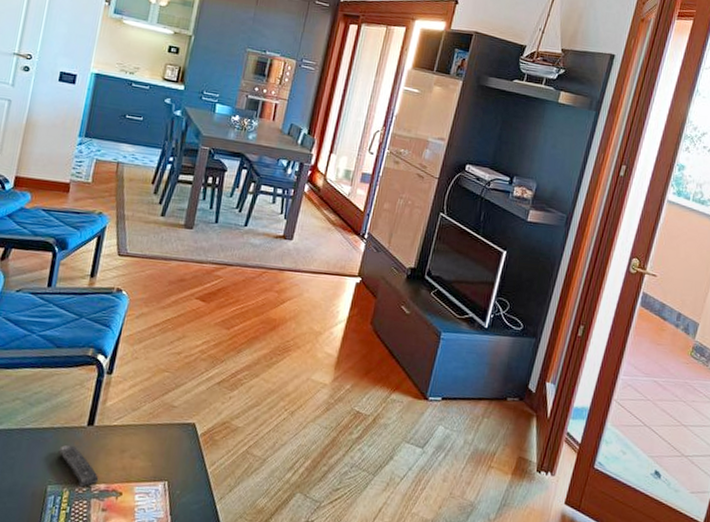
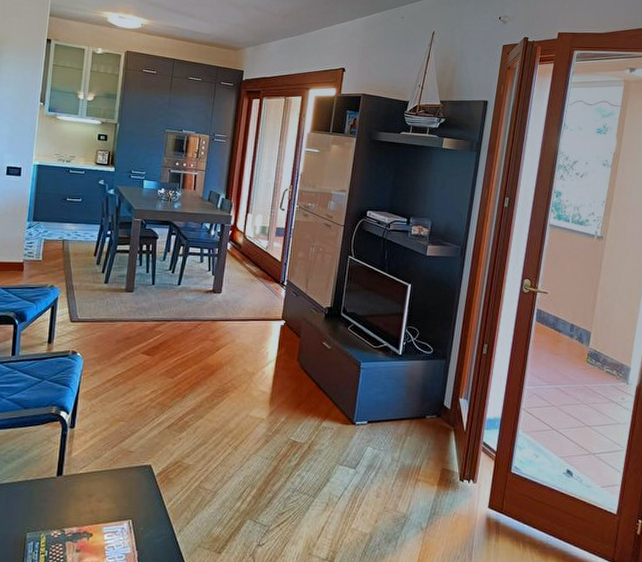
remote control: present [57,445,99,487] -> none [33,496,71,532]

